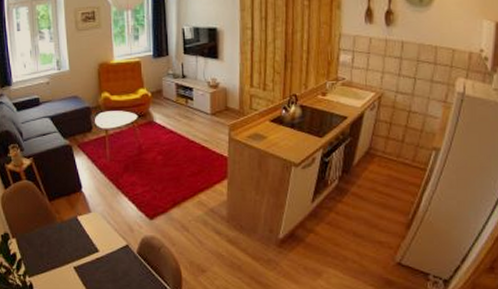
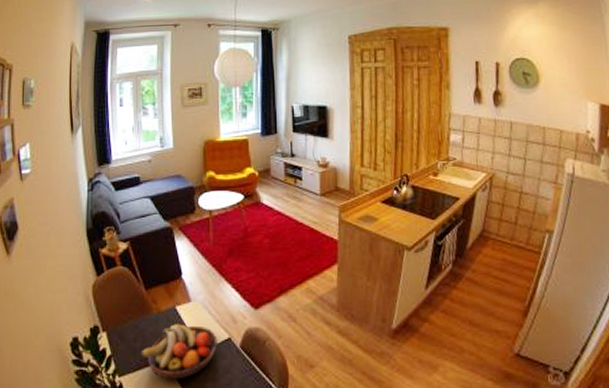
fruit bowl: none [47,232,117,280] -> present [141,324,218,379]

